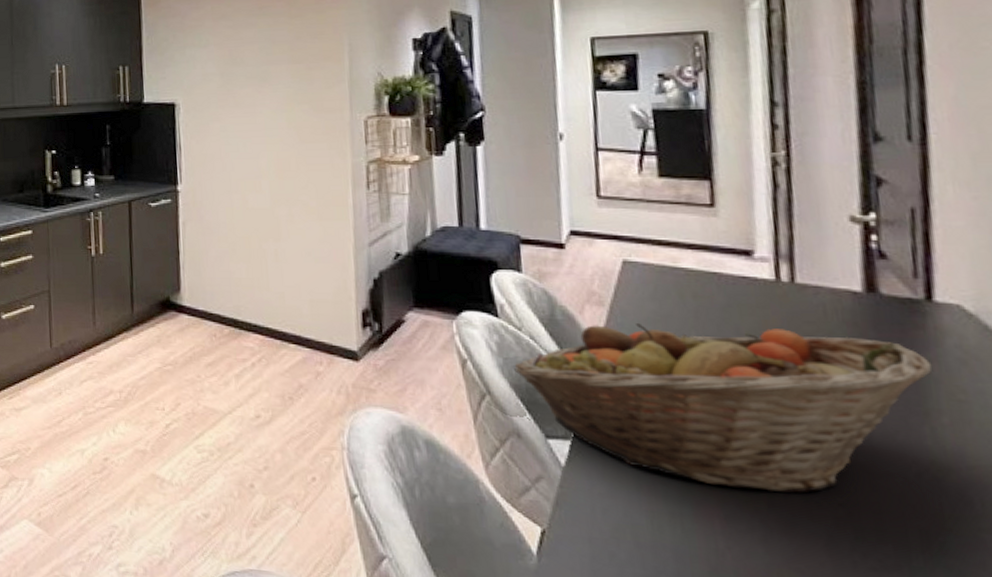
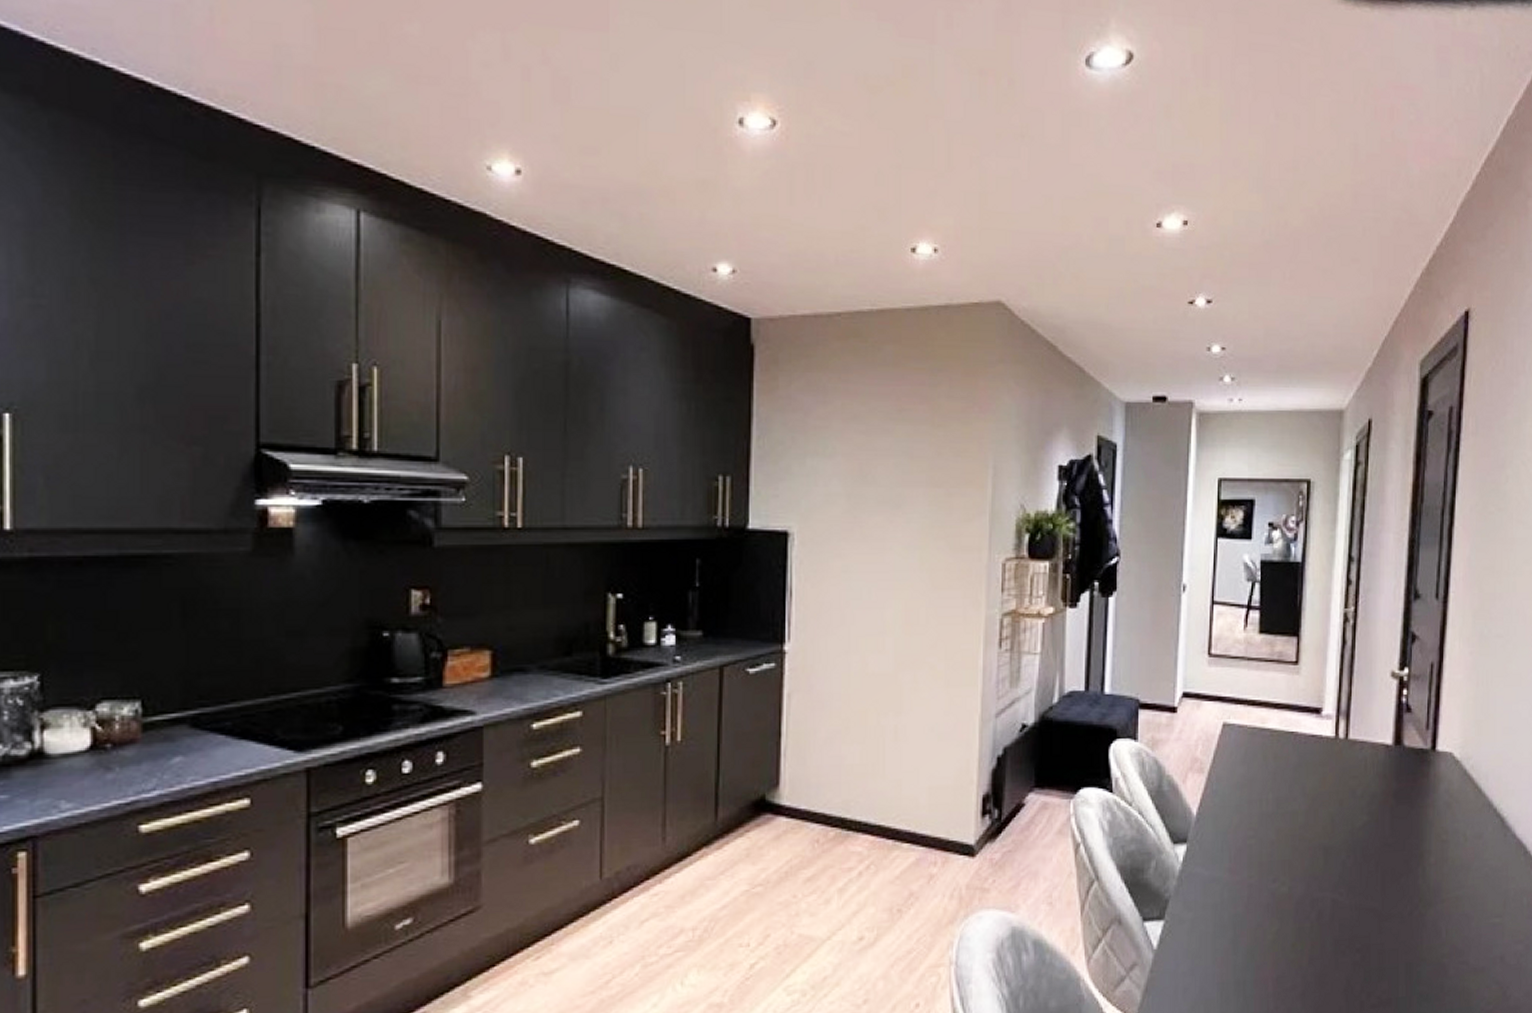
fruit basket: present [514,322,933,493] -> none [1122,785,1429,948]

